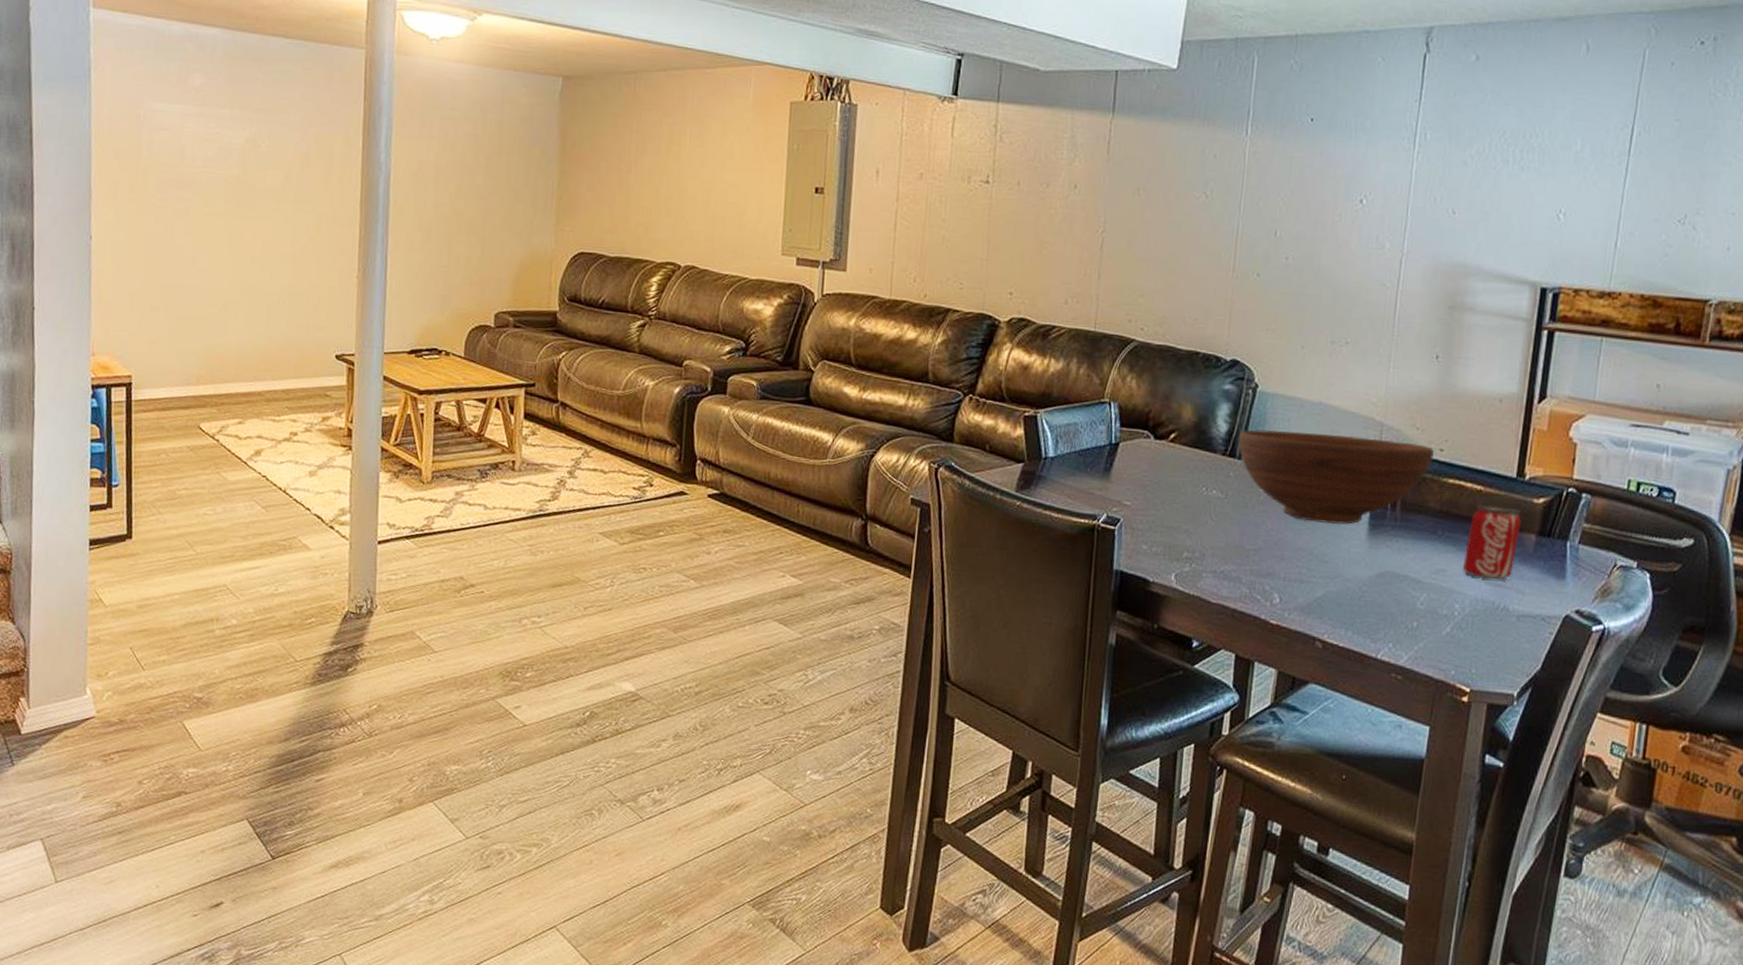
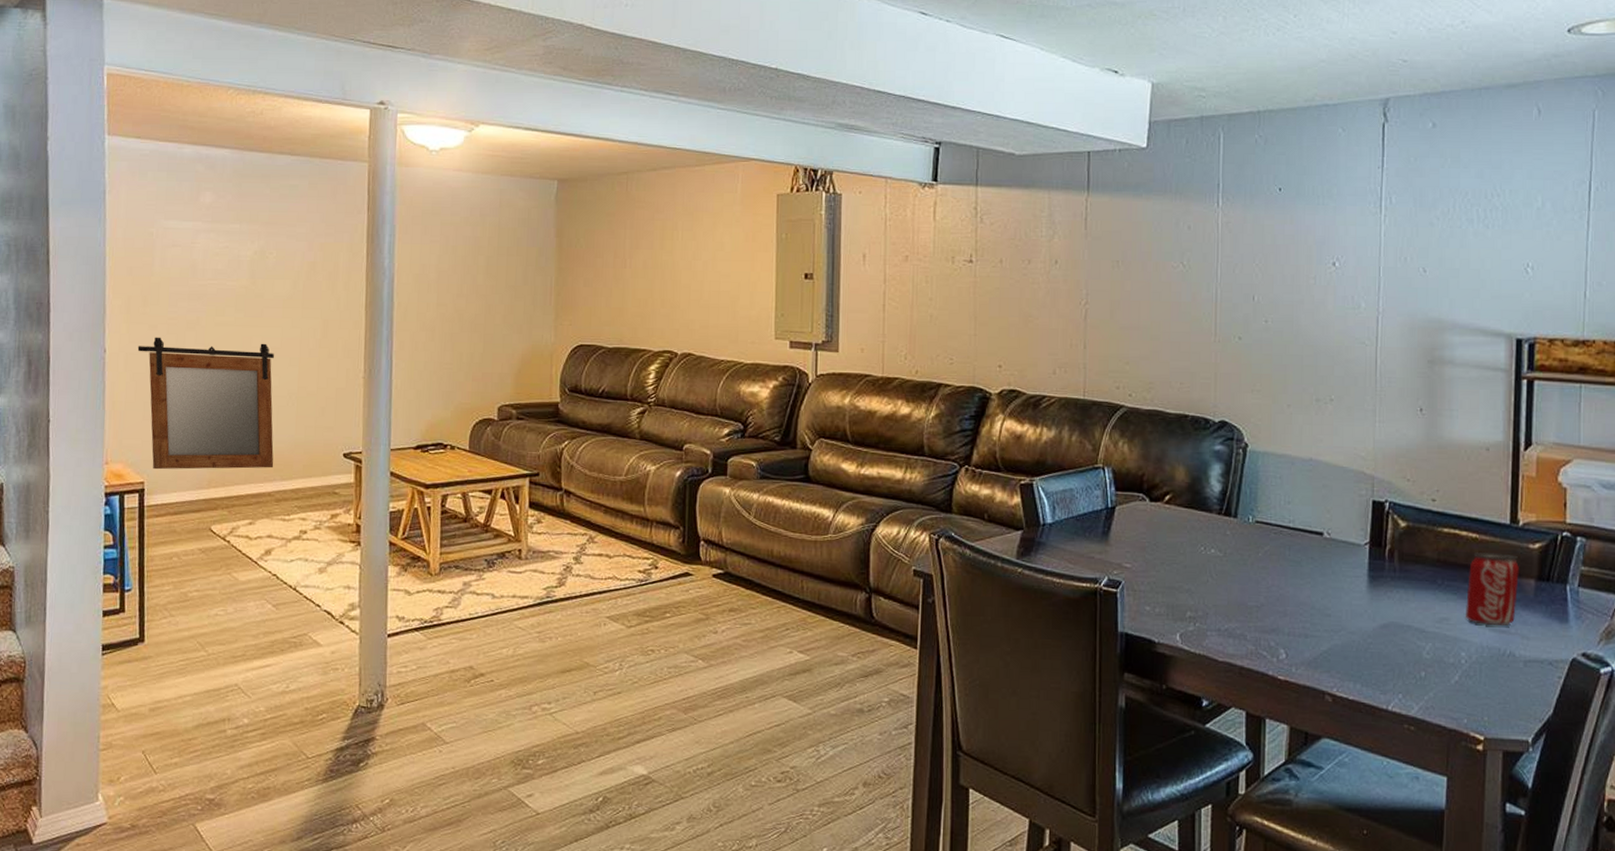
mirror: none [124,225,265,367] -> present [137,337,274,470]
fruit bowl: present [1238,429,1434,525] -> none [1233,487,1426,578]

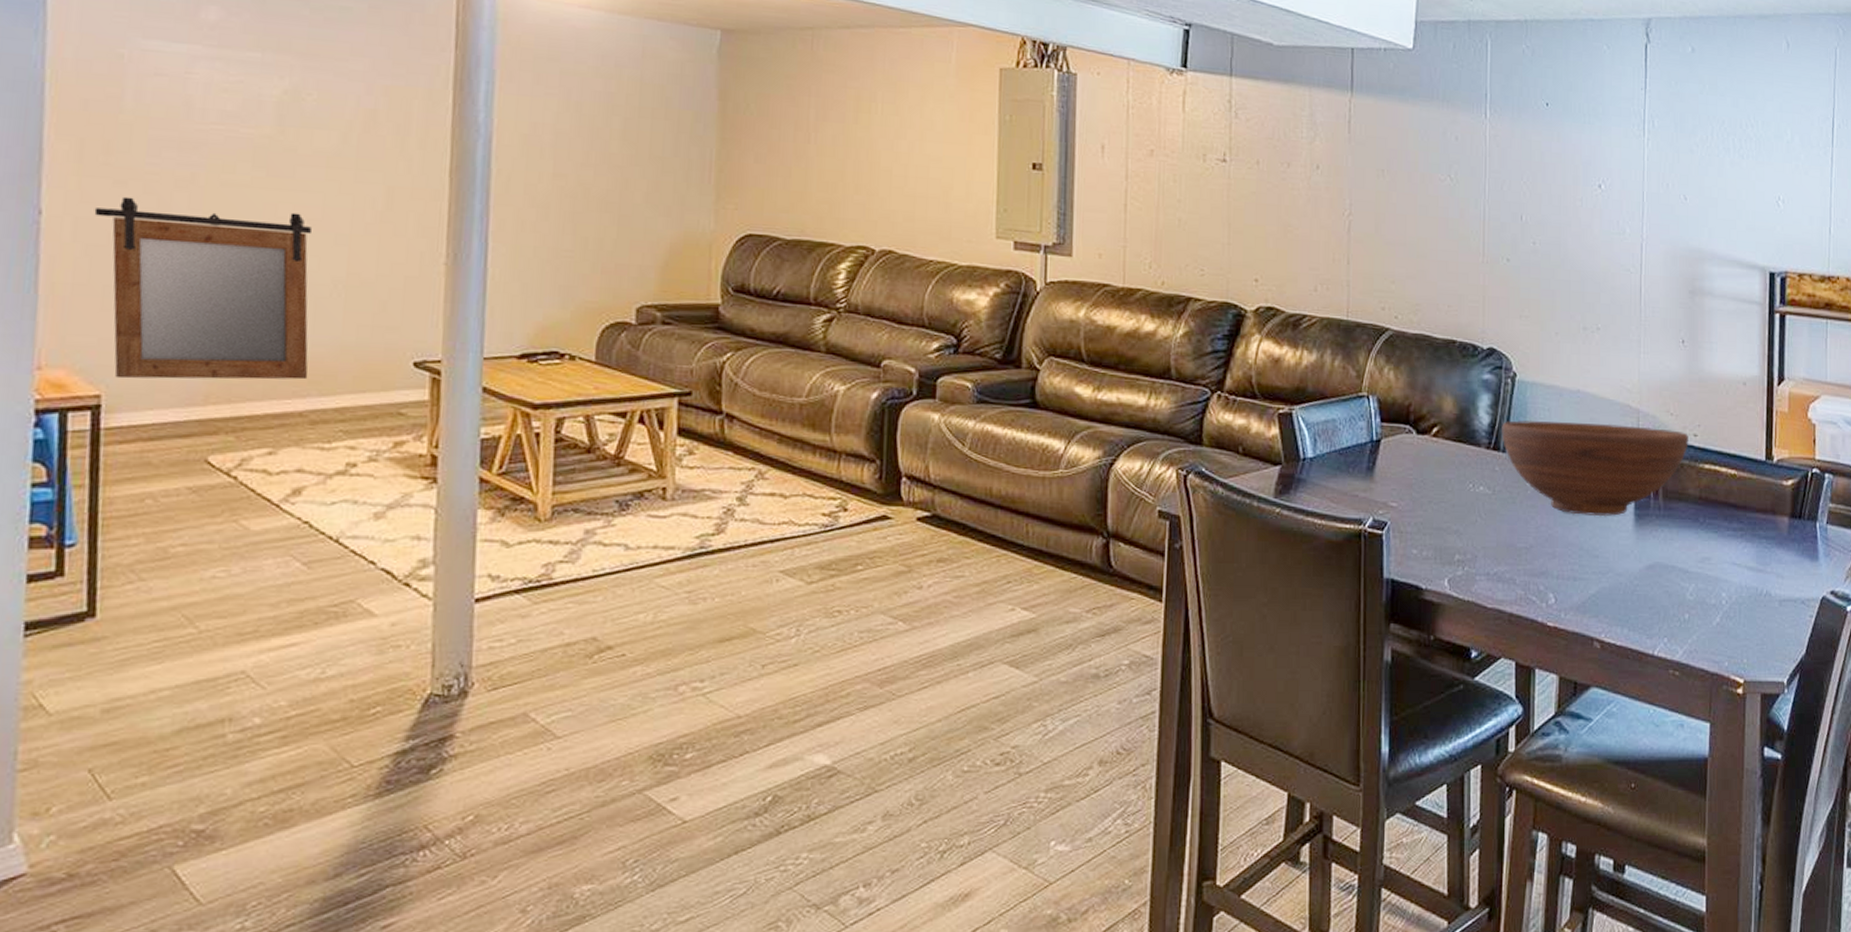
fruit bowl: none [1233,487,1426,578] -> present [1501,420,1689,517]
beverage can: present [1466,551,1519,625] -> none [1726,488,1774,564]

